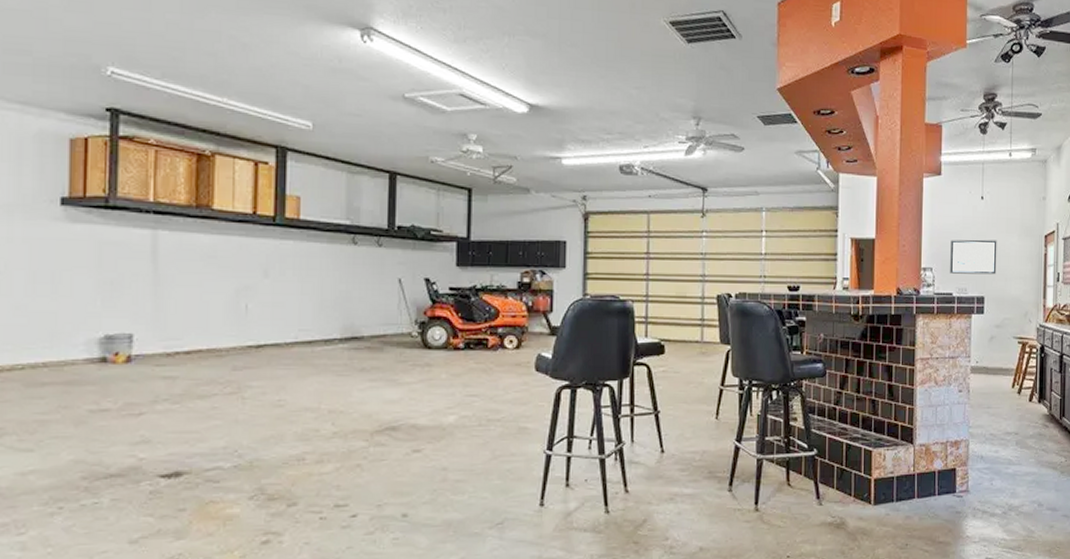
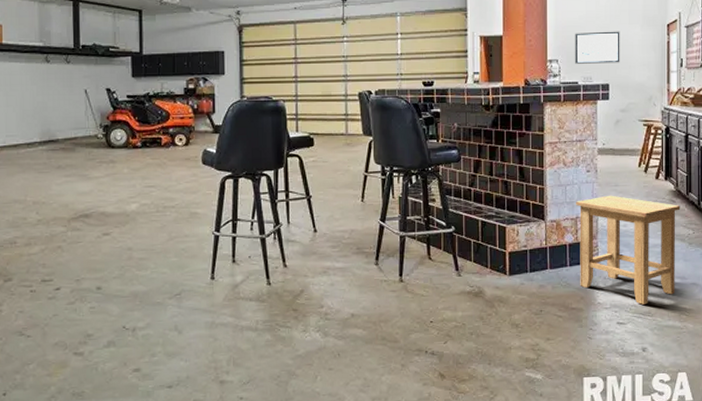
stool: none [947,418,1054,538] -> present [576,195,681,305]

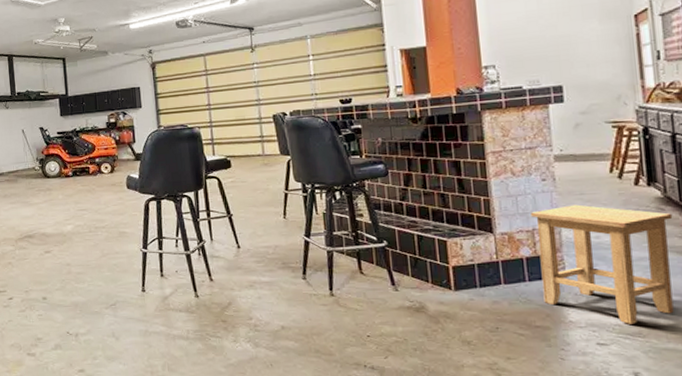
wall art: present [575,31,620,64] -> none [514,28,575,68]

